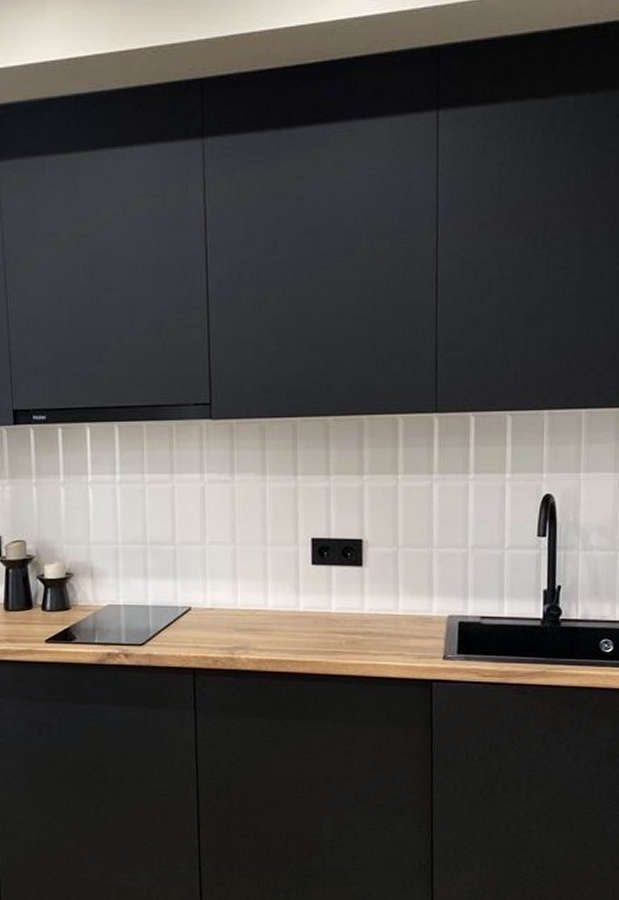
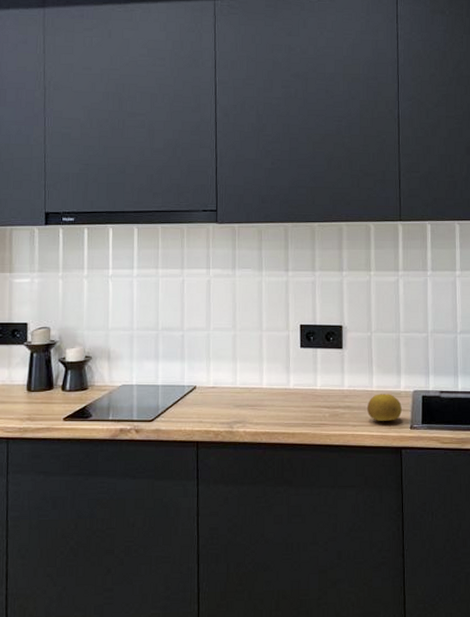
fruit: none [390,619,433,650] -> present [366,394,402,421]

